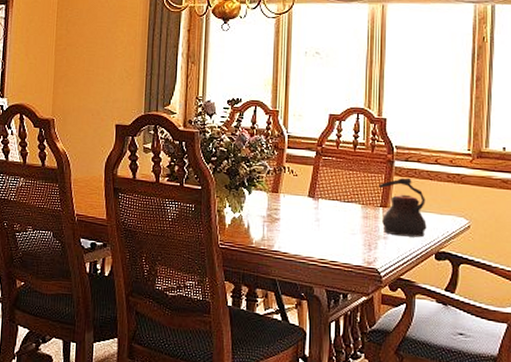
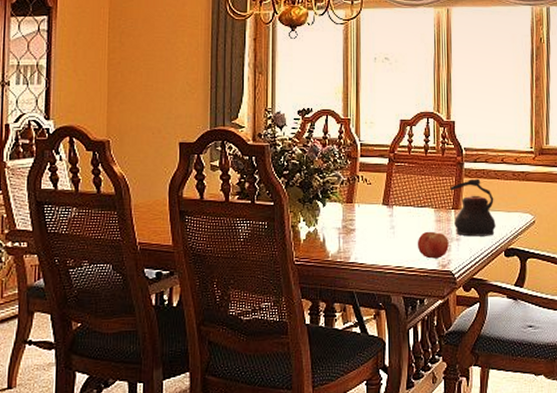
fruit: none [342,226,375,255] -> present [417,231,449,259]

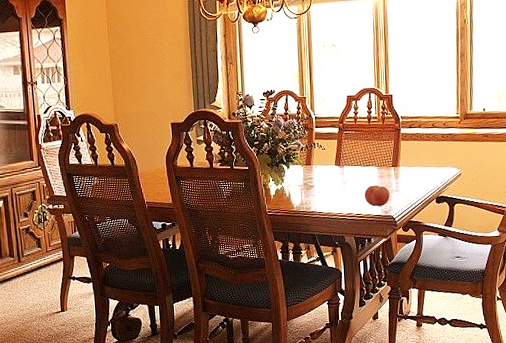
teapot: present [450,178,496,237] -> none [390,141,429,188]

